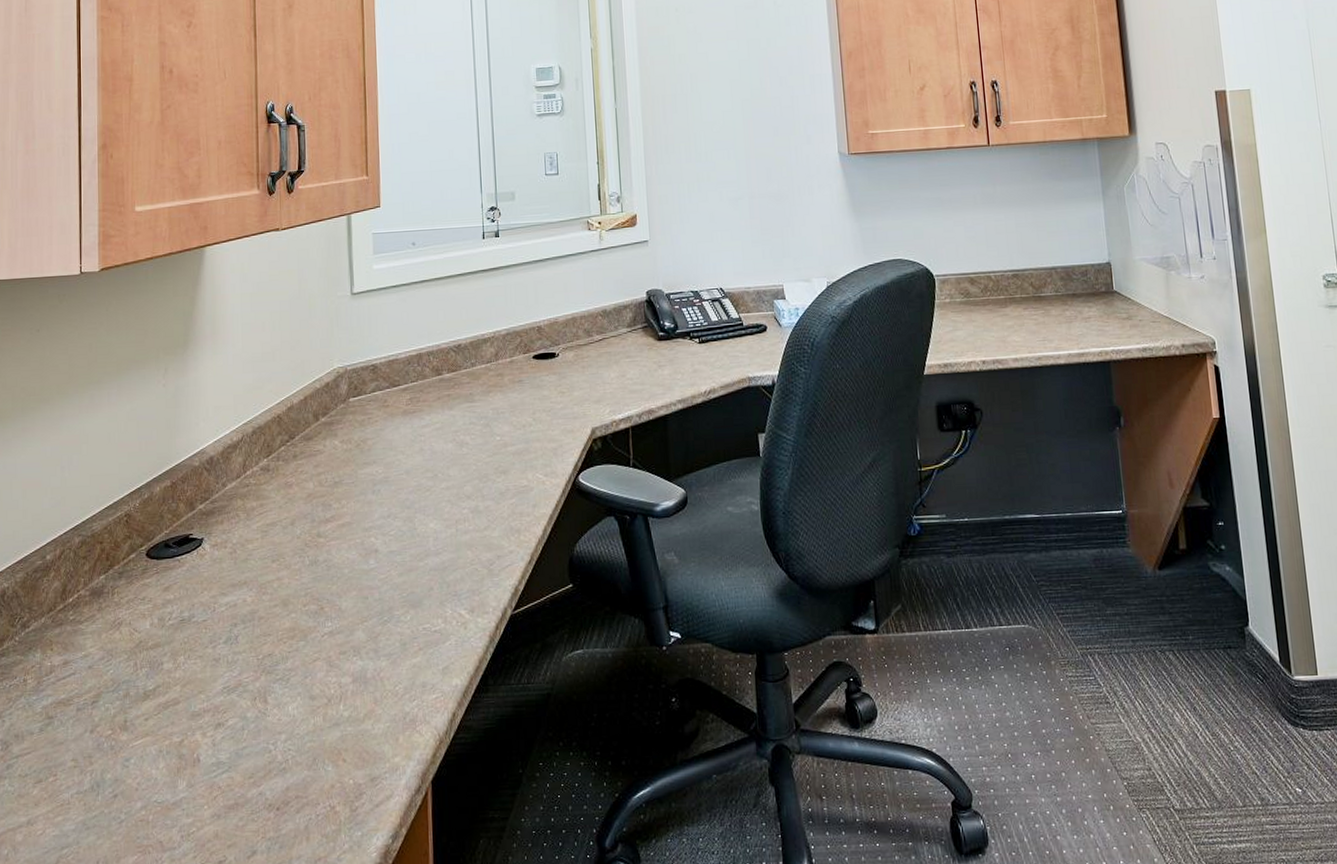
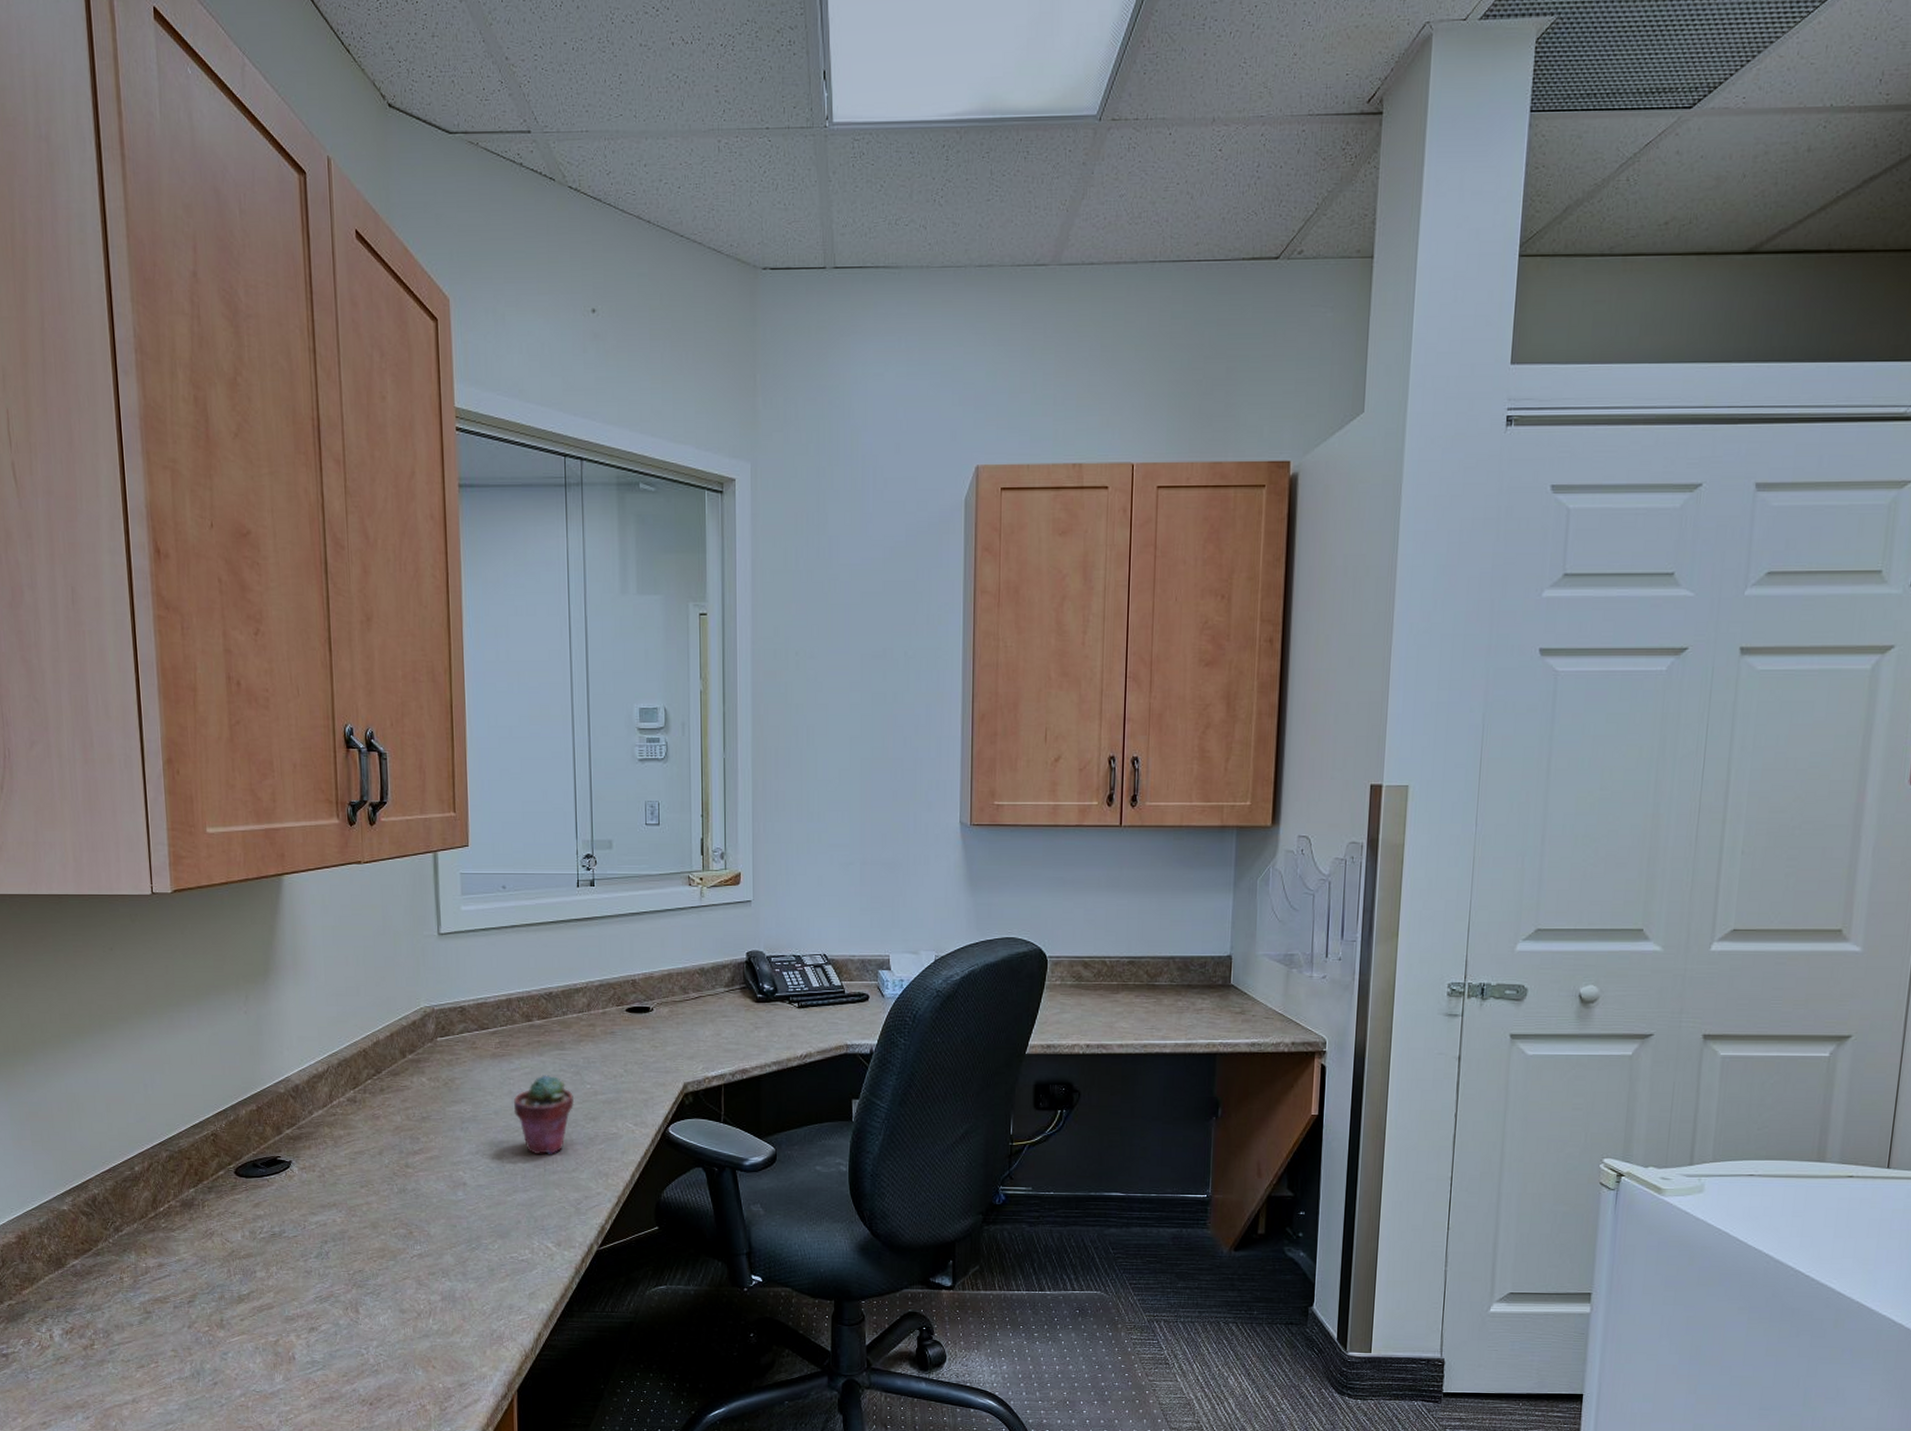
potted succulent: none [425,429,485,514] -> present [514,1075,575,1154]

